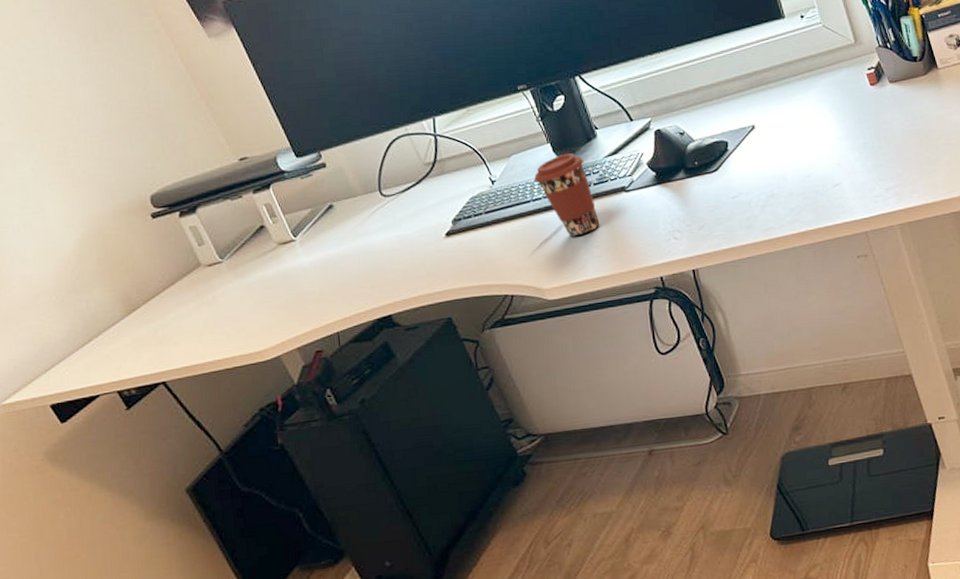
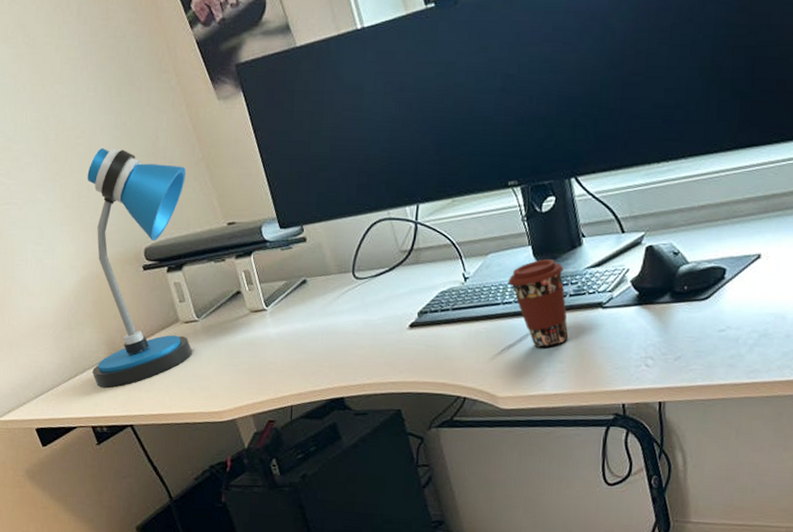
desk lamp: none [72,97,221,349] -> present [87,147,192,388]

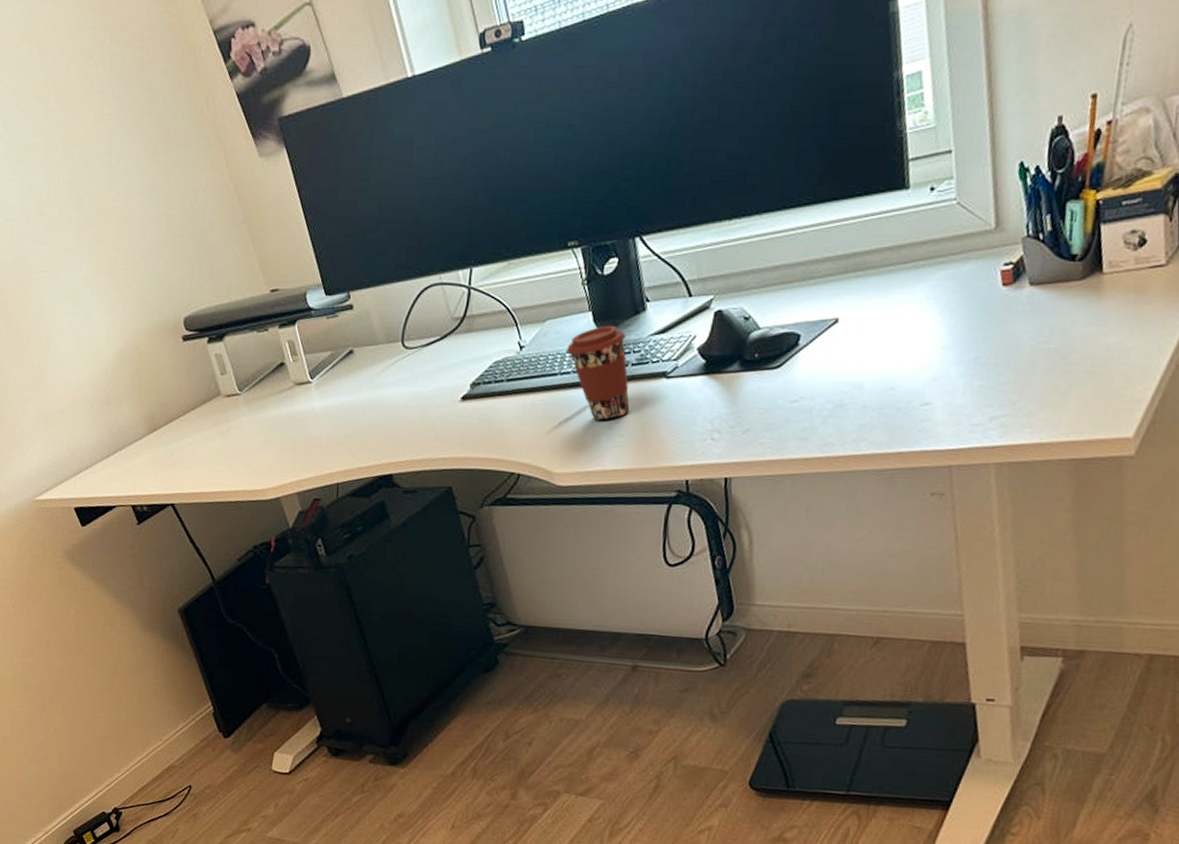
desk lamp: present [87,147,192,388] -> none [123,210,234,465]

